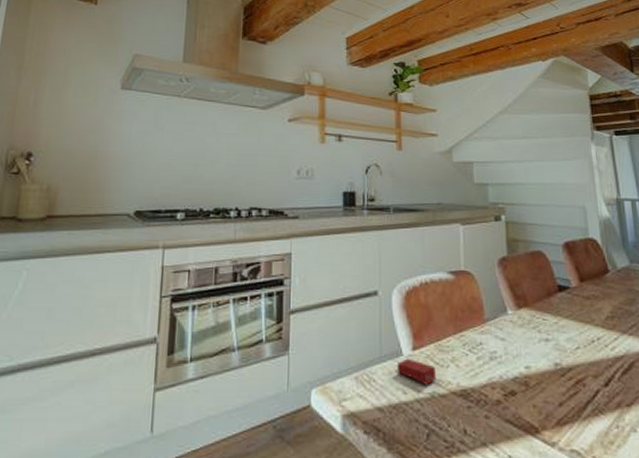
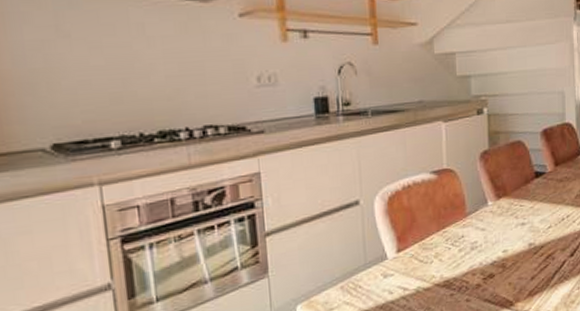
candle: present [396,358,444,385] -> none [382,260,428,283]

